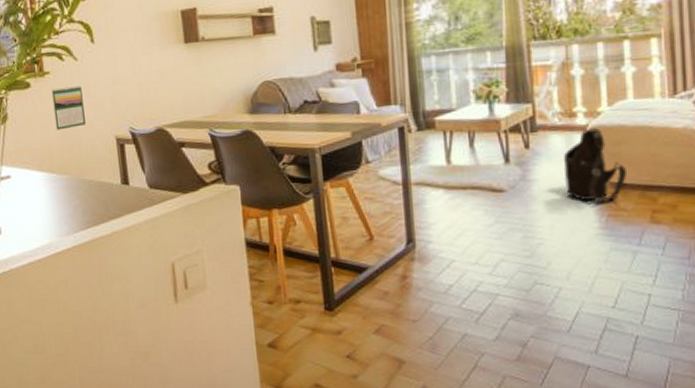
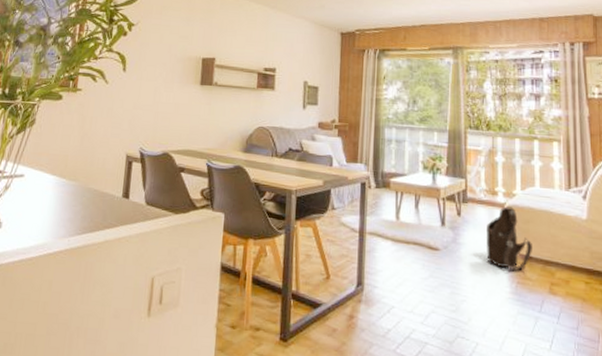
calendar: present [51,85,86,130] -> none [75,104,106,141]

